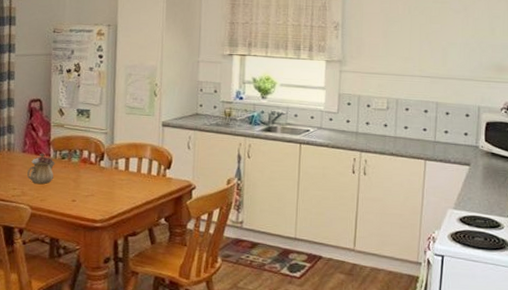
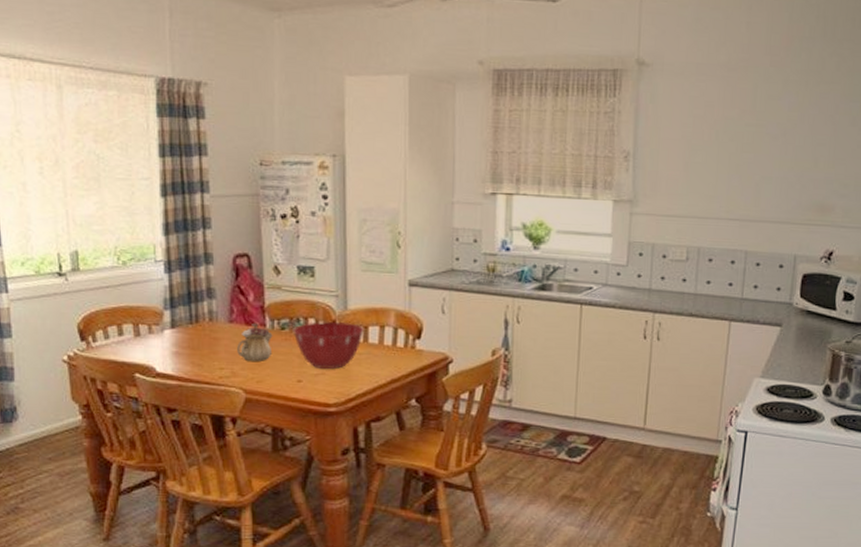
mixing bowl: none [71,153,126,192] -> present [293,322,364,369]

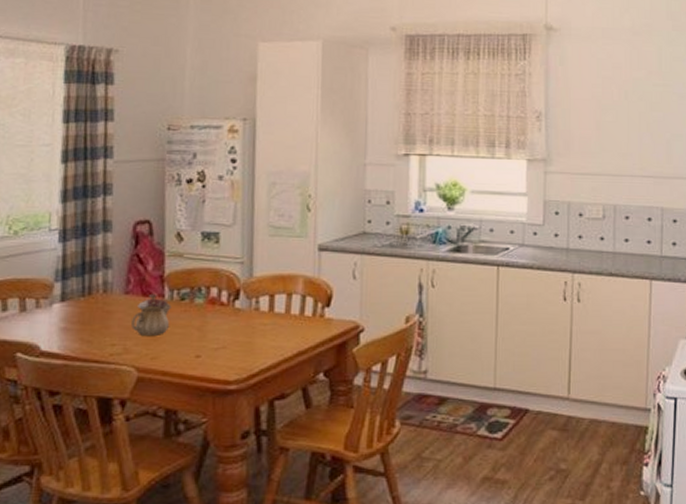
mixing bowl: present [293,322,364,369] -> none [193,291,270,341]

